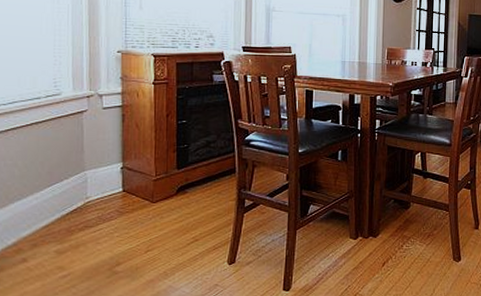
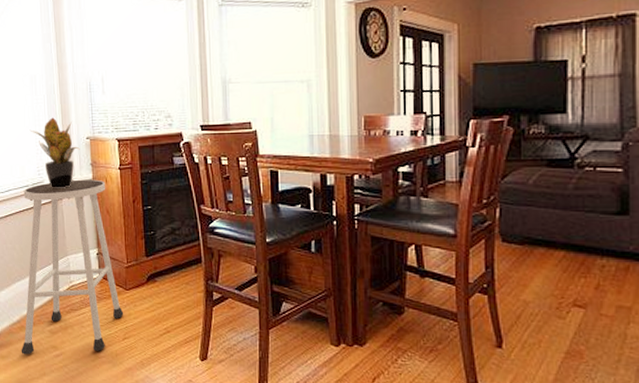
stool: none [15,93,148,280] -> present [21,179,124,355]
potted plant: none [47,28,109,103] -> present [29,117,80,189]

